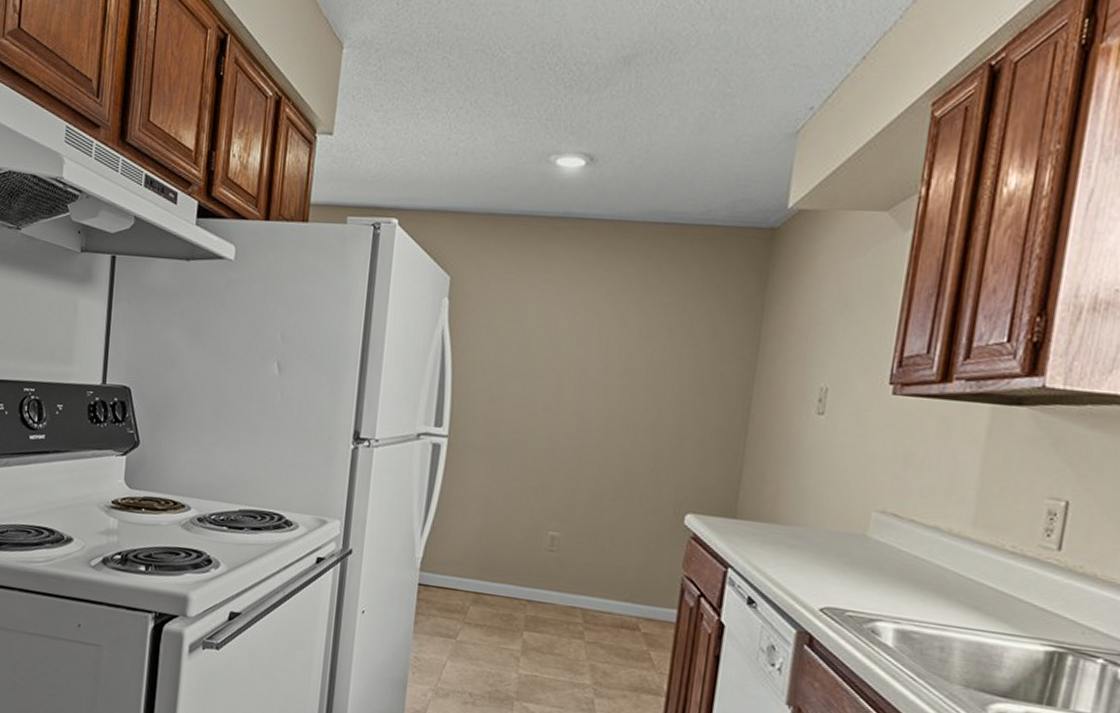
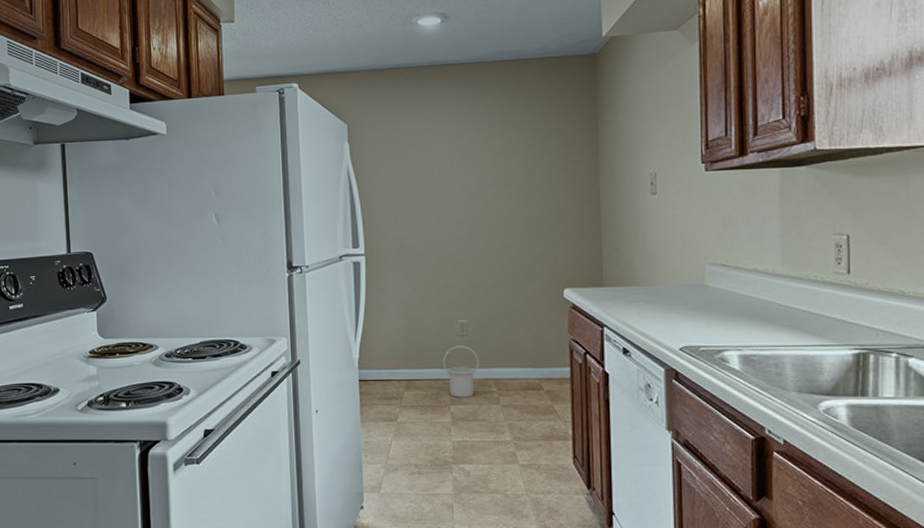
bucket: none [521,561,567,626] -> present [443,345,479,398]

